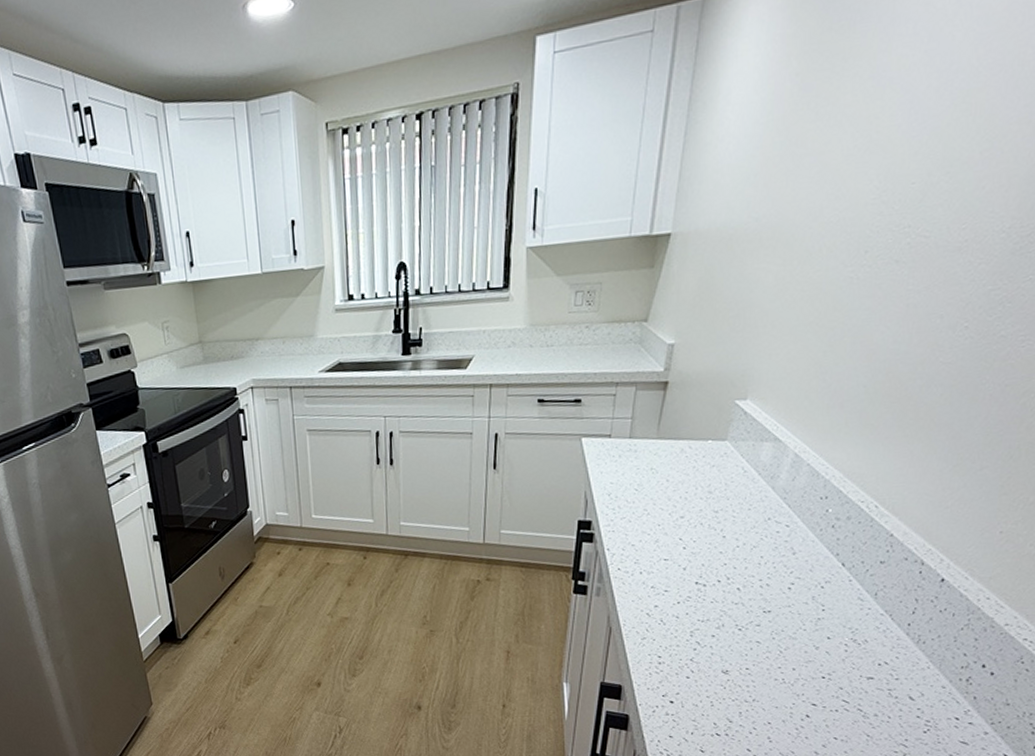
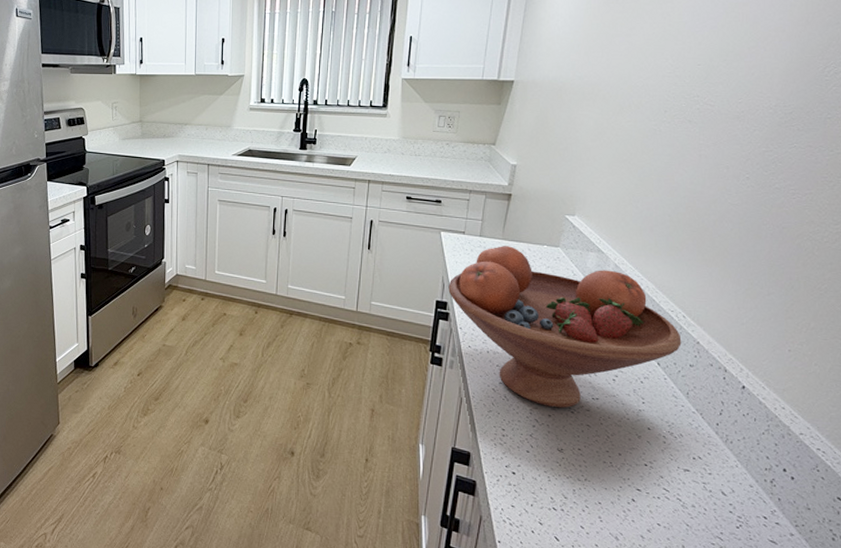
fruit bowl: none [592,446,872,627] -> present [448,246,682,408]

